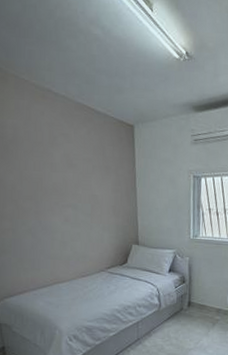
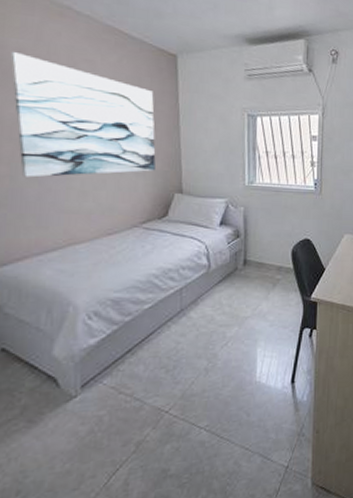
wall art: none [9,131,118,231] -> present [10,52,156,178]

